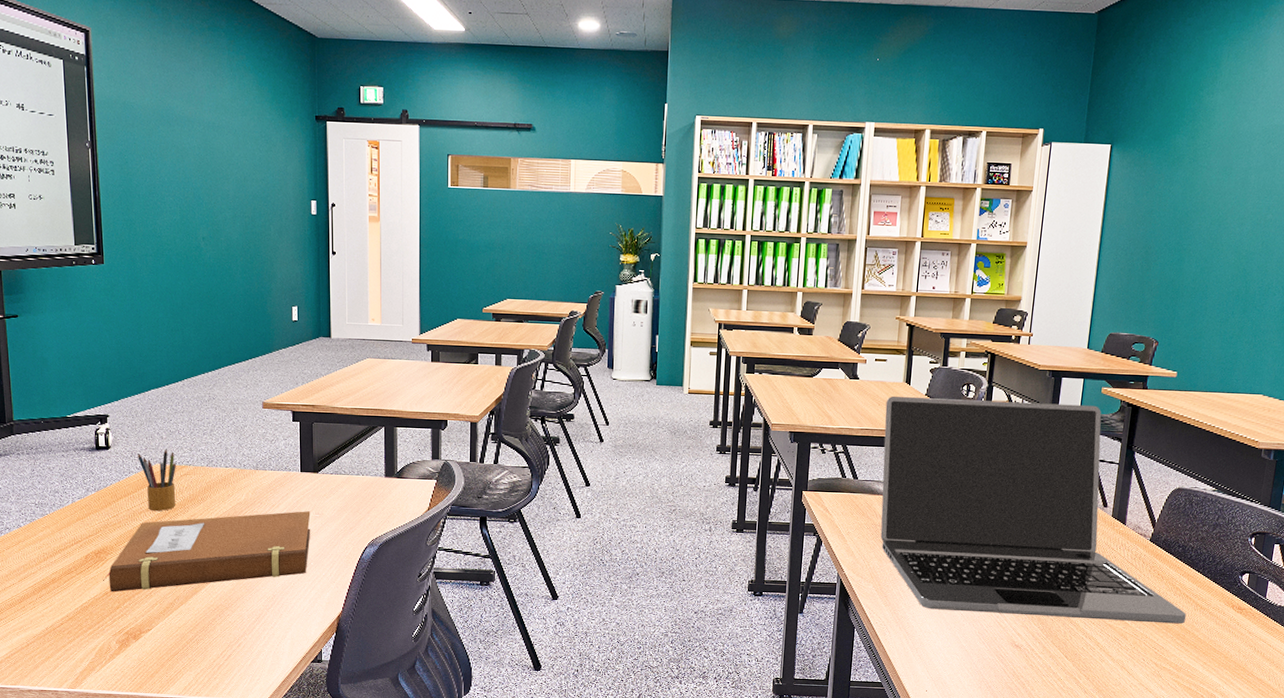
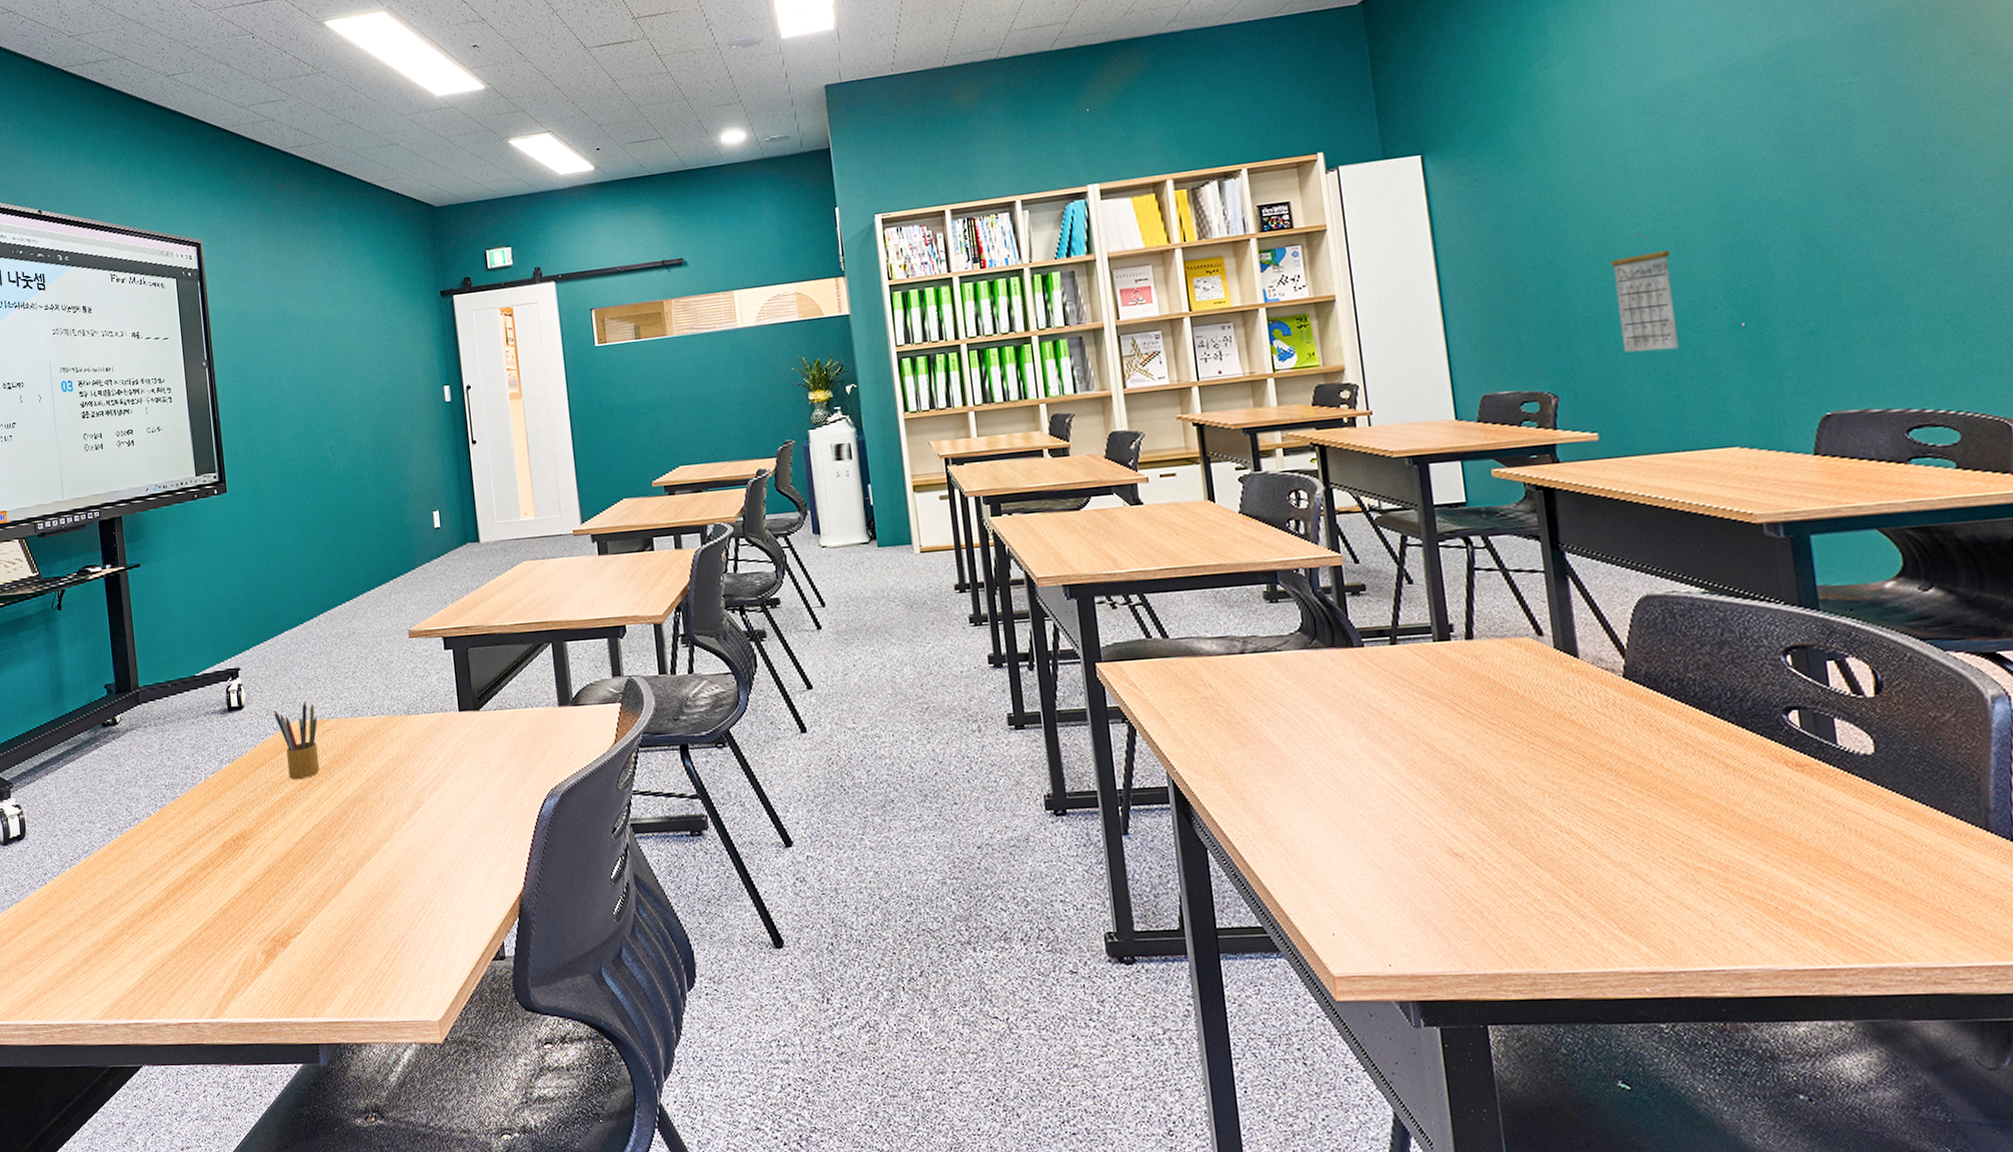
notebook: present [103,511,311,592] -> none [243,760,478,888]
laptop: present [880,395,1186,624] -> none [1186,495,1714,811]
calendar: none [1208,231,1257,320] -> present [1610,233,1680,353]

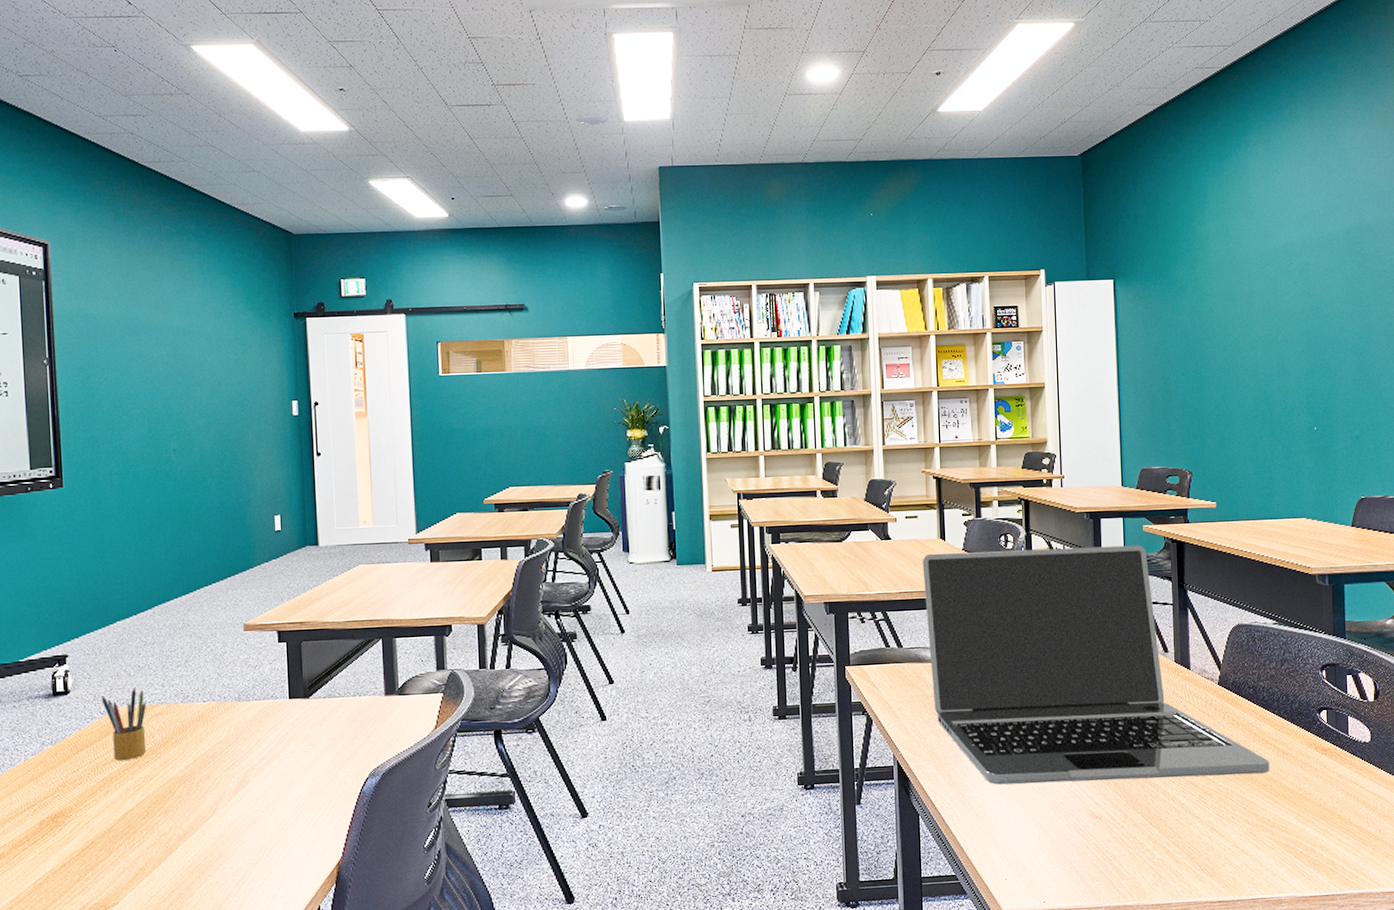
laptop: none [1186,495,1714,811] -> present [922,545,1269,785]
calendar: present [1610,233,1680,353] -> none [1234,354,1274,444]

